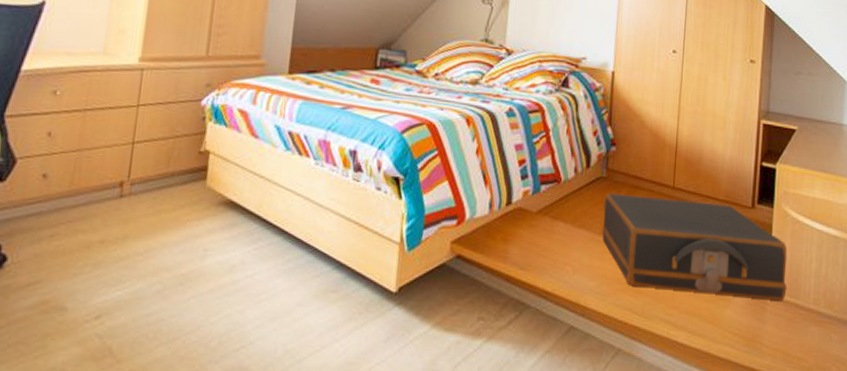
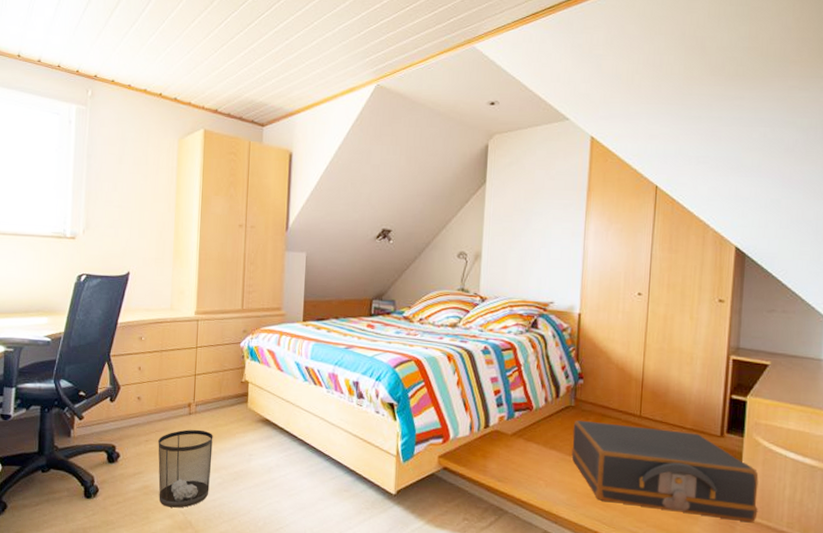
waste bin: none [64,217,154,329] -> present [158,429,213,508]

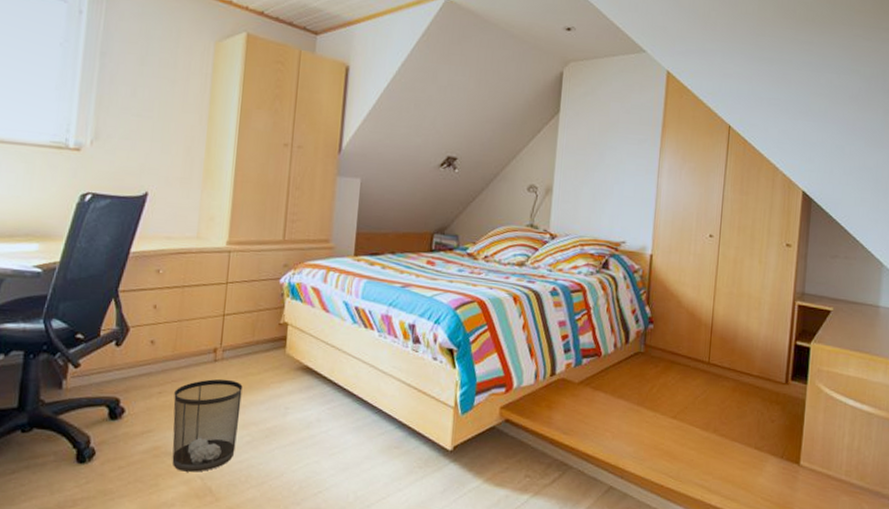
suitcase: present [571,420,759,523] -> none [639,367,820,472]

